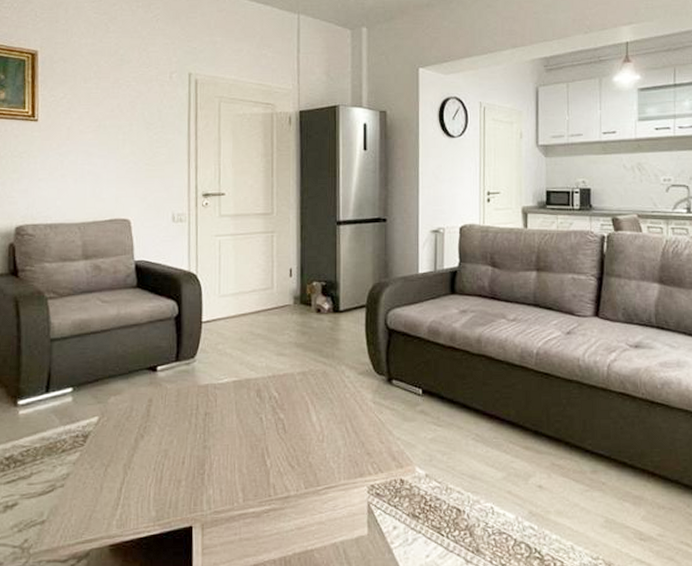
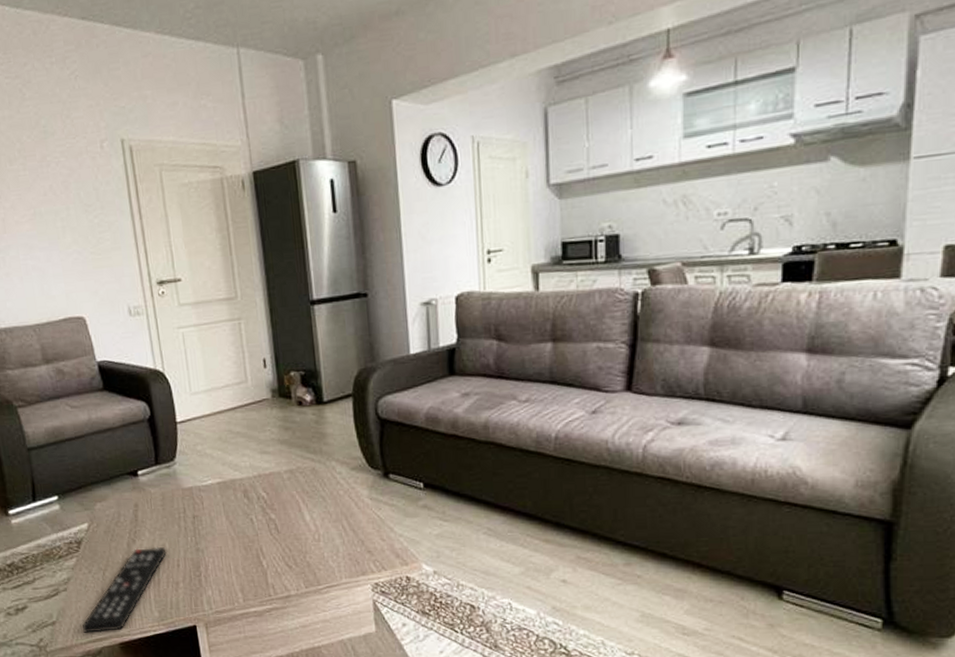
remote control: none [73,443,173,535] -> present [82,546,167,634]

